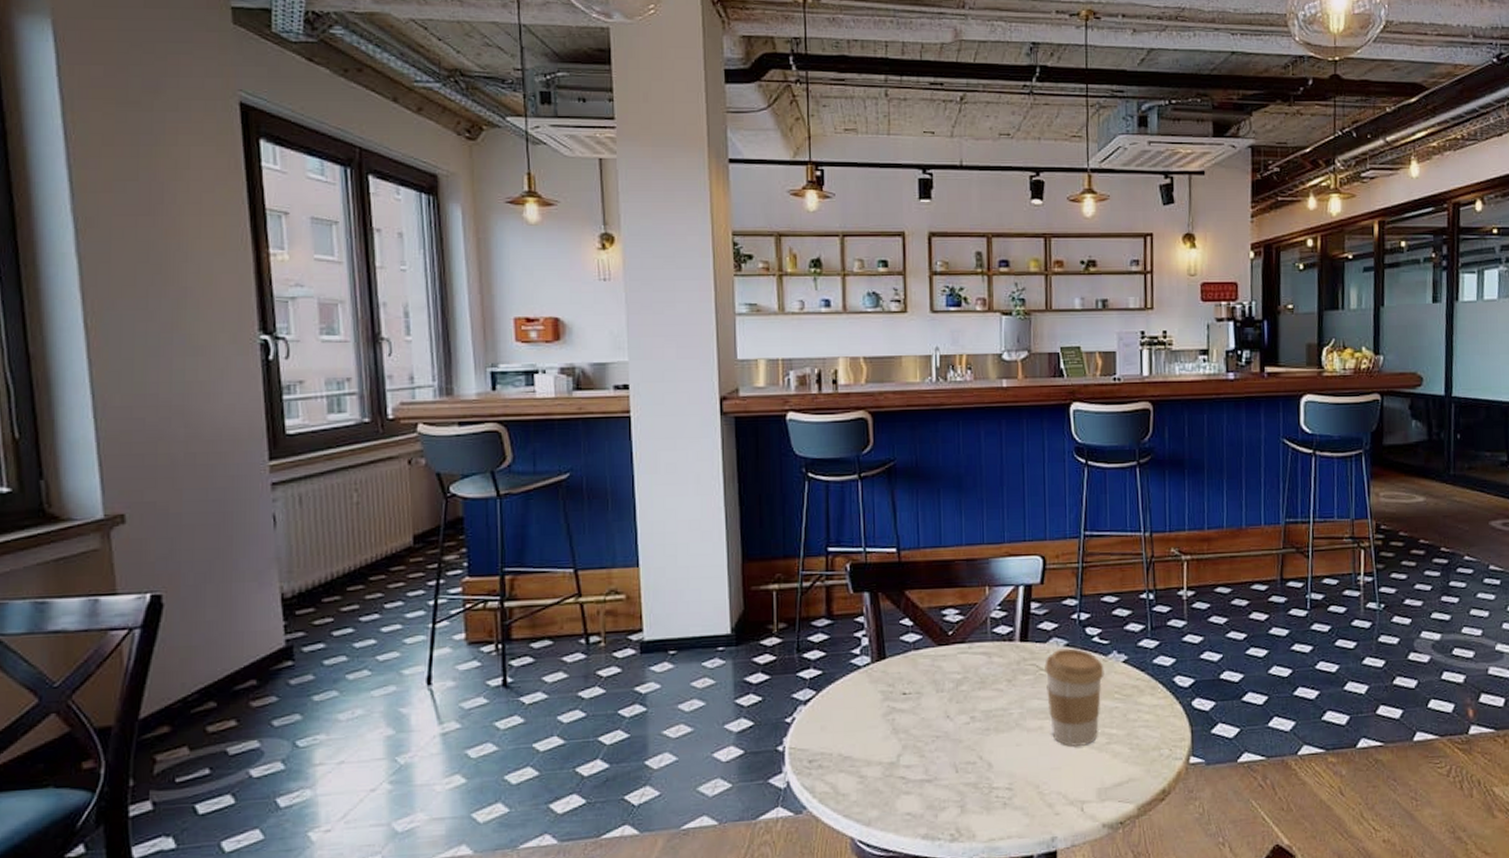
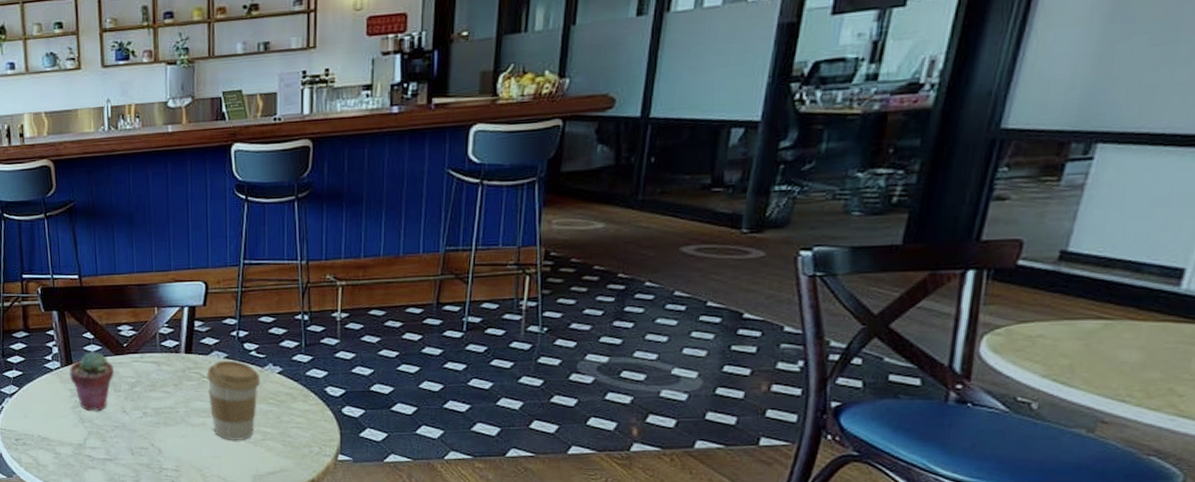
potted succulent: none [882,641,936,719] -> present [69,351,114,412]

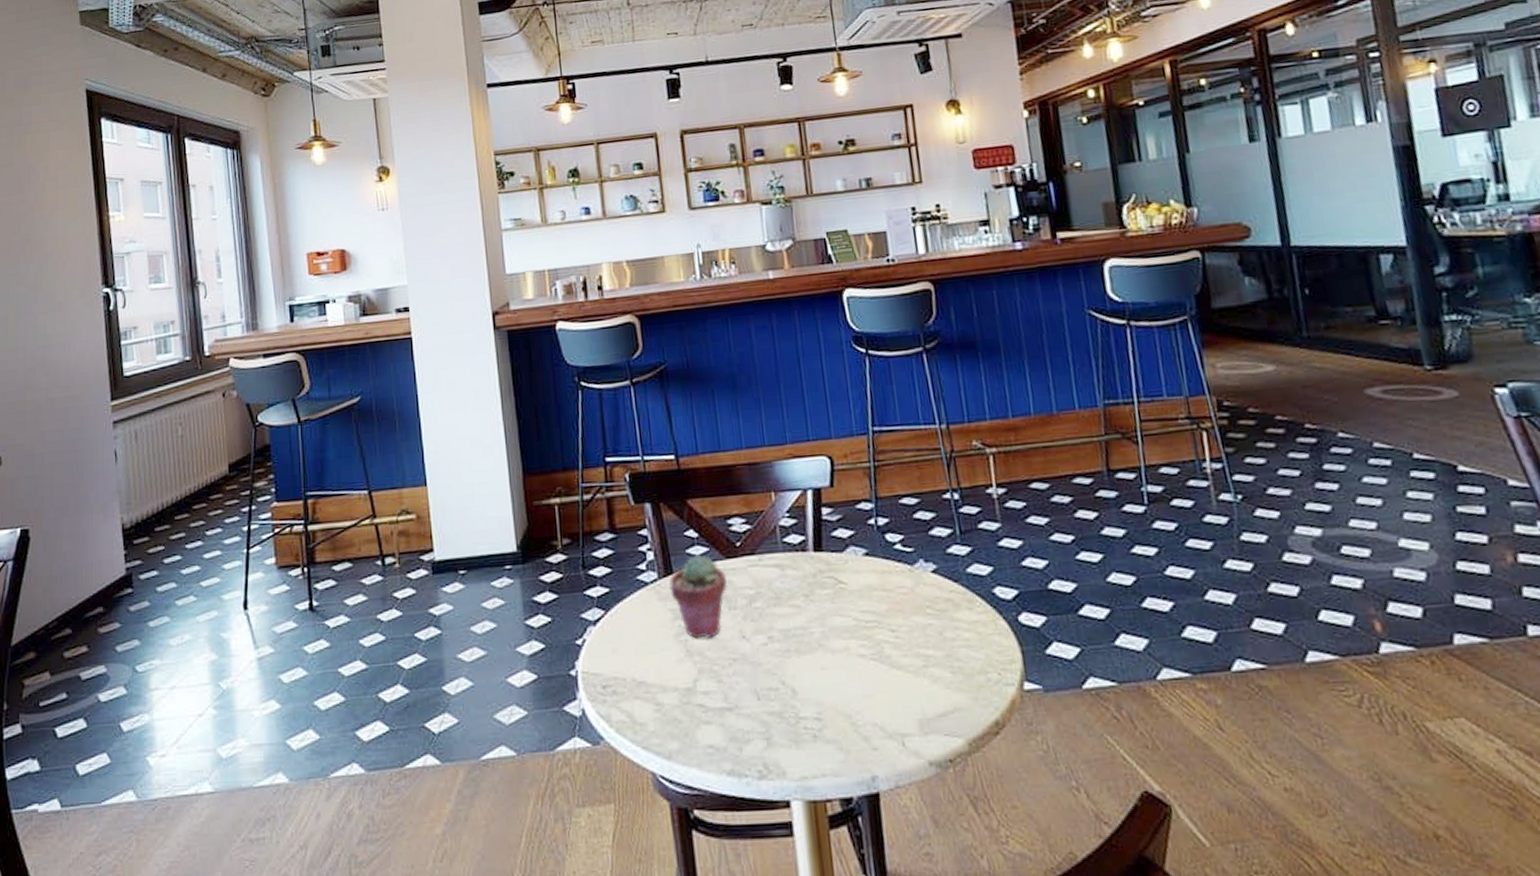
coffee cup: present [207,360,261,440] -> none [843,557,913,670]

